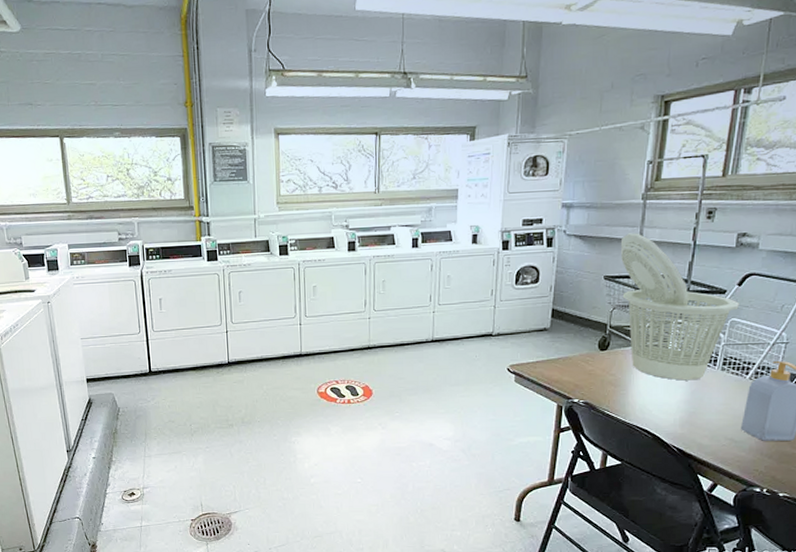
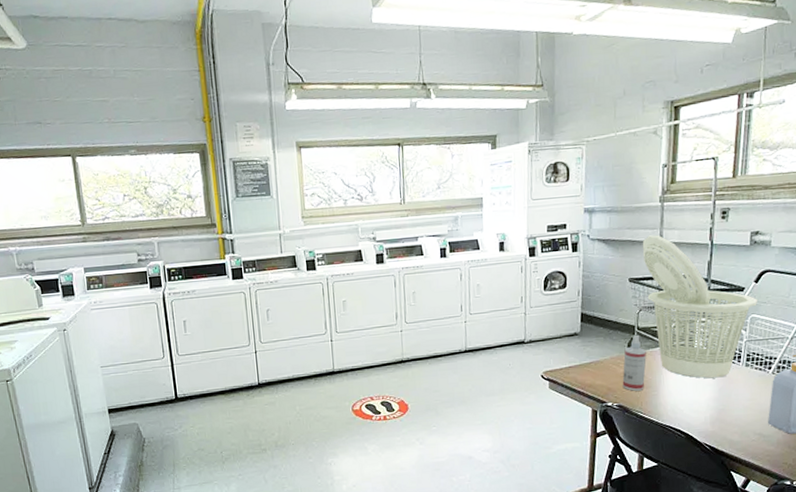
spray bottle: none [590,333,617,389] -> present [622,334,647,391]

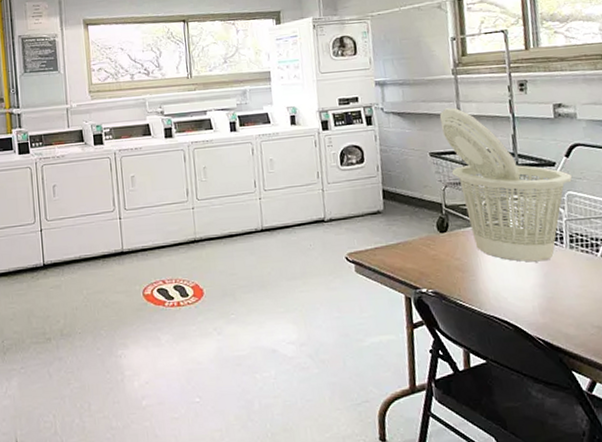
spray bottle: present [622,334,647,391] -> none [433,213,460,276]

